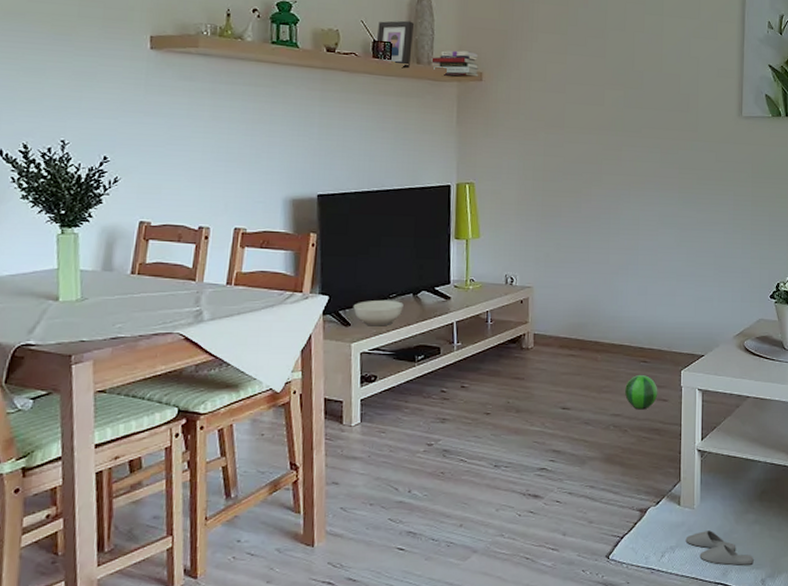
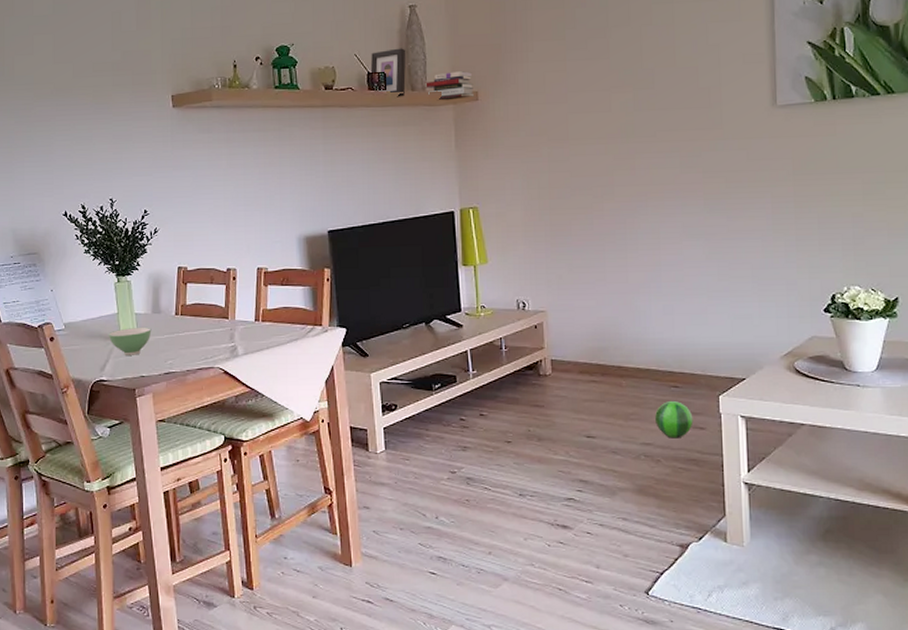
bowl: none [42,285,100,317] -> present [108,327,152,355]
bowl: present [353,299,404,326] -> none [369,330,417,356]
slippers: present [685,530,754,567] -> none [735,571,820,612]

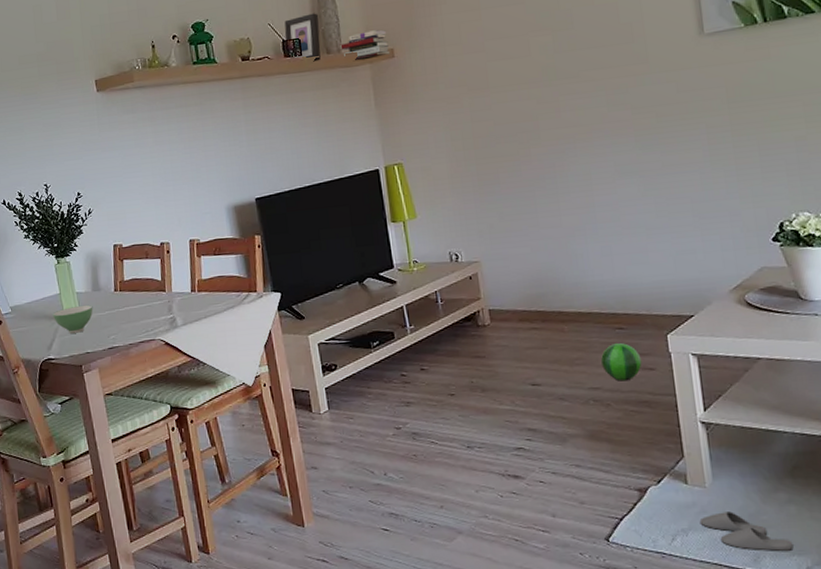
slippers: none [735,571,820,612] -> present [699,512,794,552]

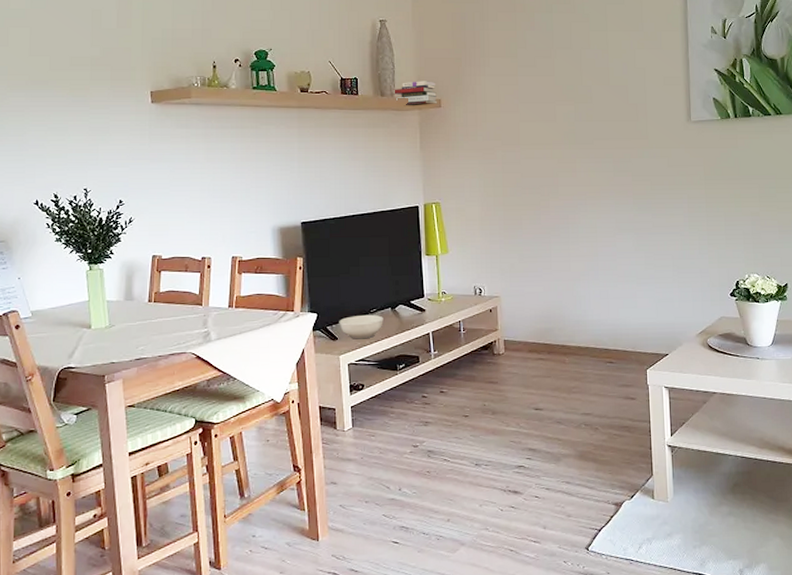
bowl: present [52,305,93,334] -> none [77,314,124,342]
picture frame: present [284,13,321,62] -> none [343,57,377,102]
bowl: none [304,290,352,318] -> present [339,314,383,339]
toy ball: present [601,342,642,381] -> none [594,374,626,408]
slippers: present [699,512,794,552] -> none [661,523,730,557]

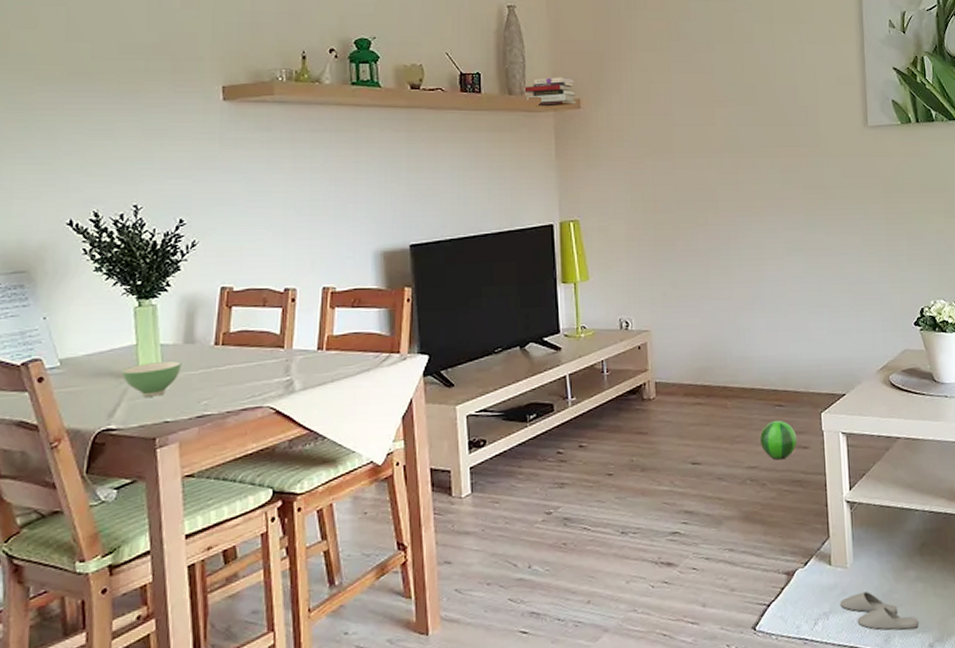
bowl: none [77,314,124,342] -> present [121,360,182,397]
bowl: present [339,314,383,339] -> none [456,355,510,386]
toy ball: none [594,374,626,408] -> present [760,419,797,460]
slippers: none [661,523,730,557] -> present [840,592,919,631]

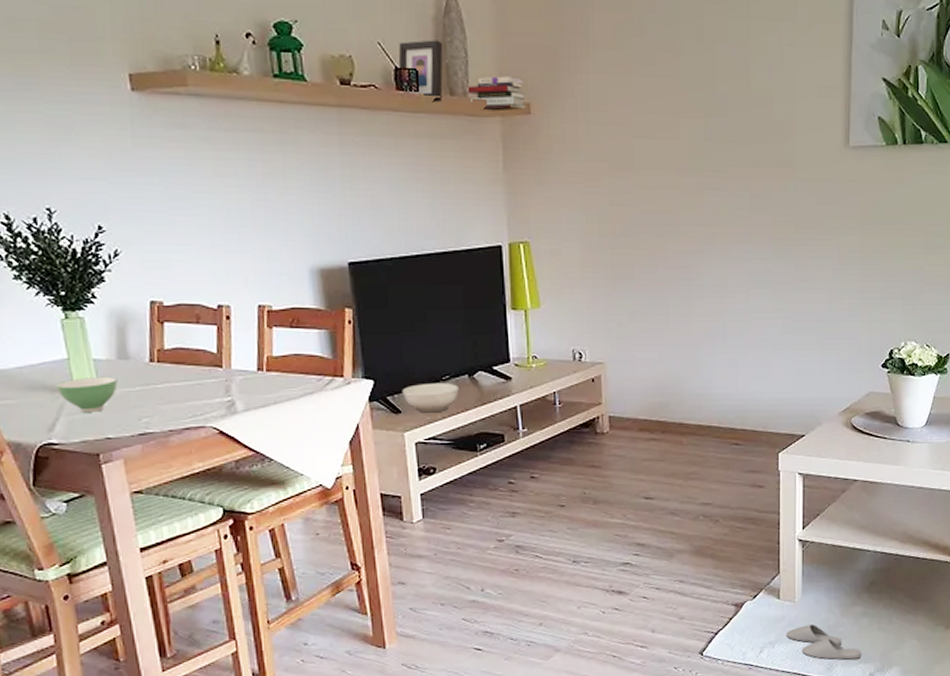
bowl: none [456,355,510,386] -> present [402,382,459,413]
picture frame: none [463,49,504,101] -> present [398,40,443,103]
toy ball: present [760,419,797,460] -> none [715,458,753,498]

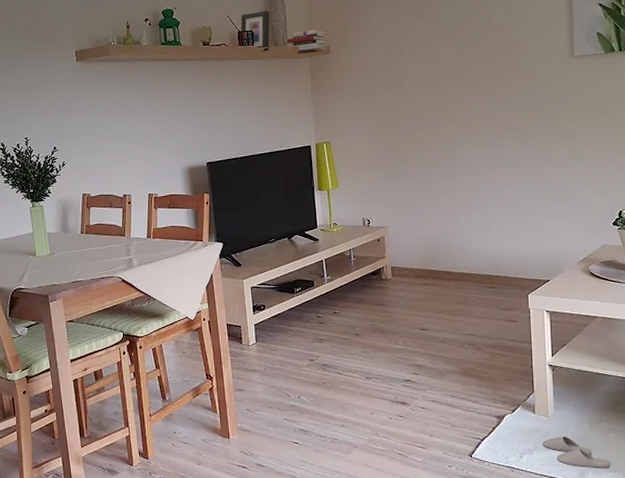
bowl: present [56,376,118,412] -> none [25,243,61,268]
bowl: present [402,382,459,413] -> none [242,243,281,266]

